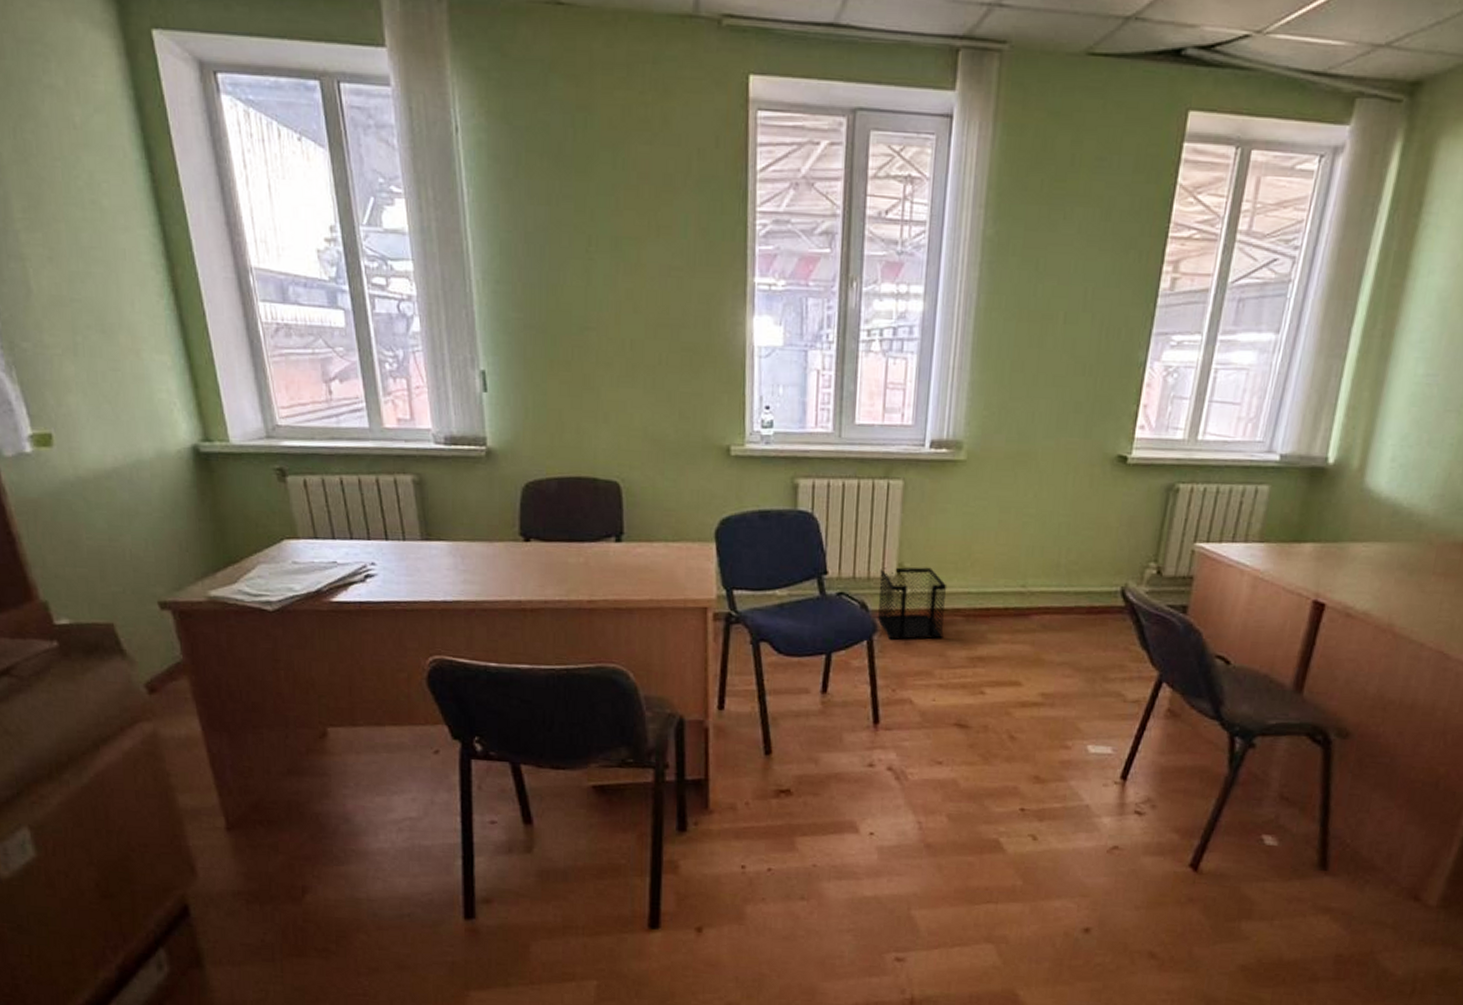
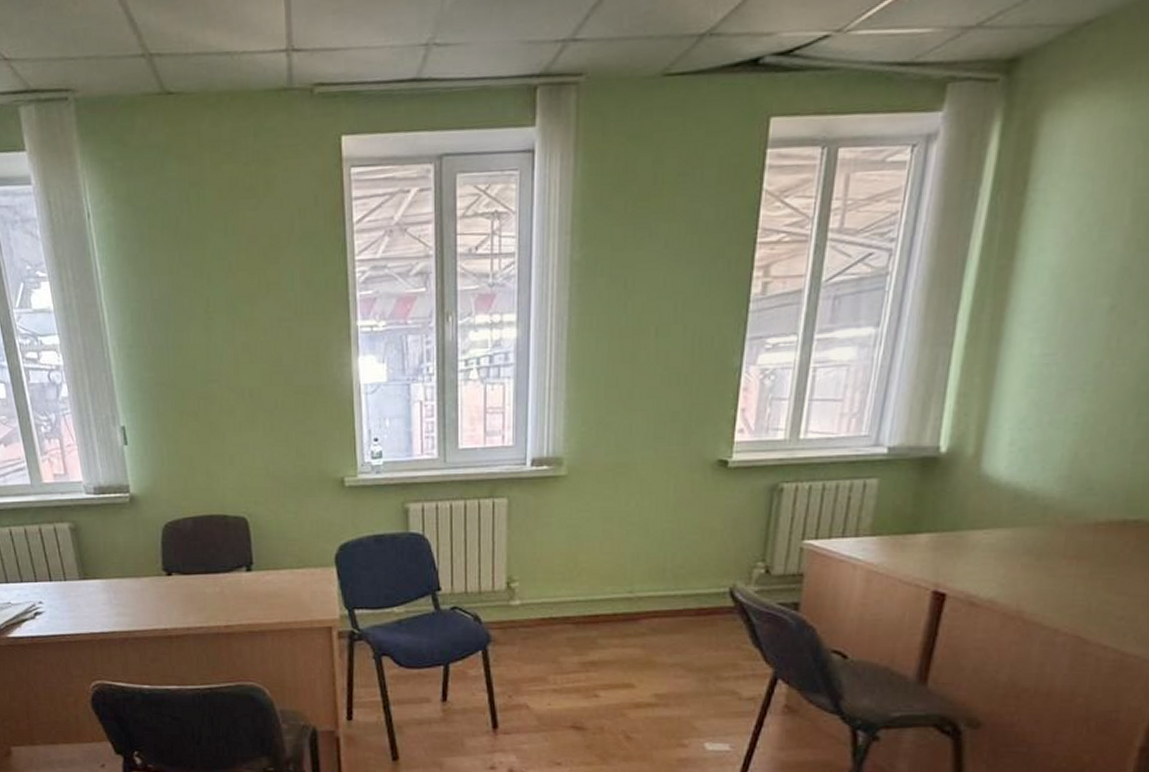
wastebasket: present [877,567,947,641] -> none [490,579,556,650]

